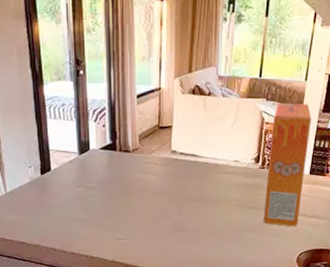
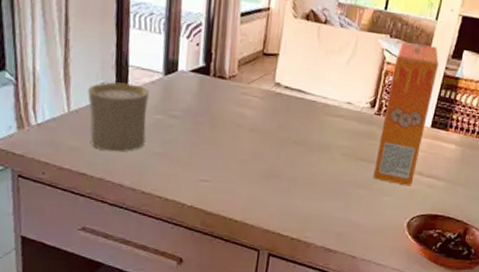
cup: none [19,165,70,222] -> present [87,82,149,152]

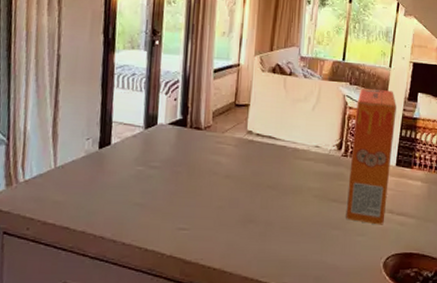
cup: present [87,82,149,152] -> none [73,137,131,205]

